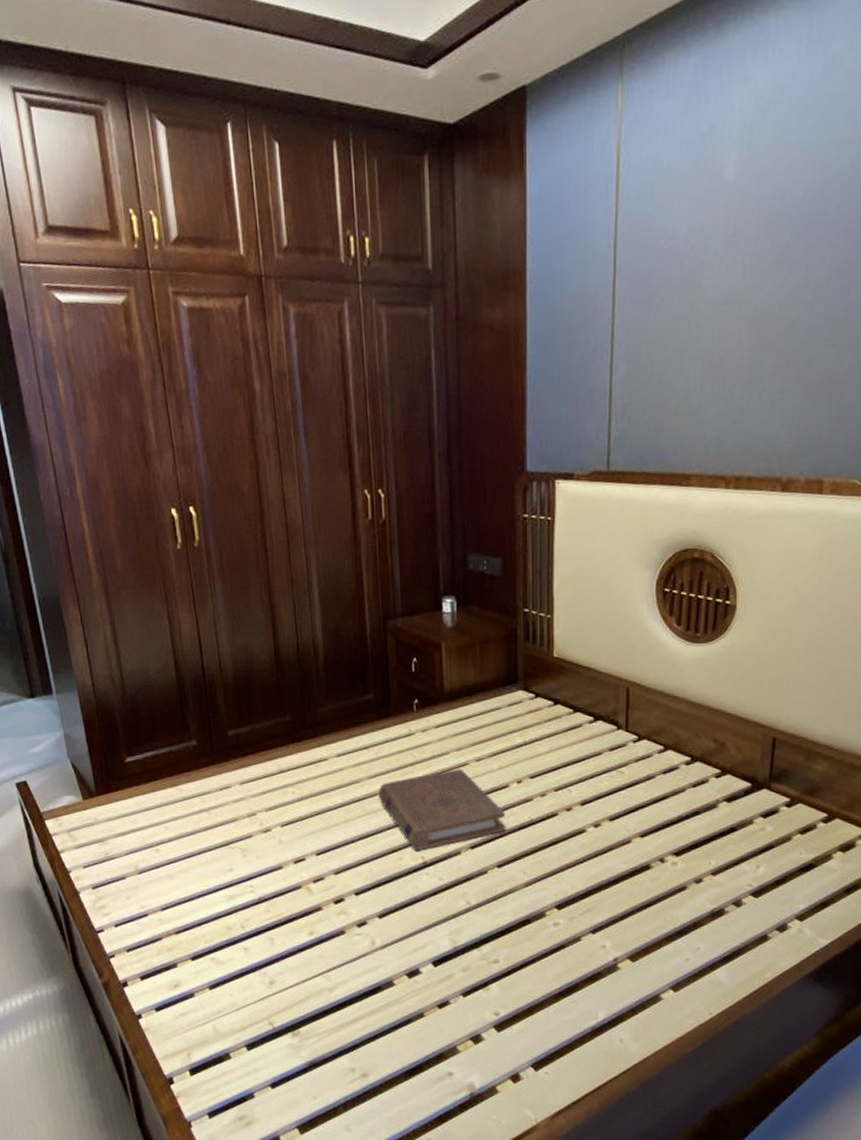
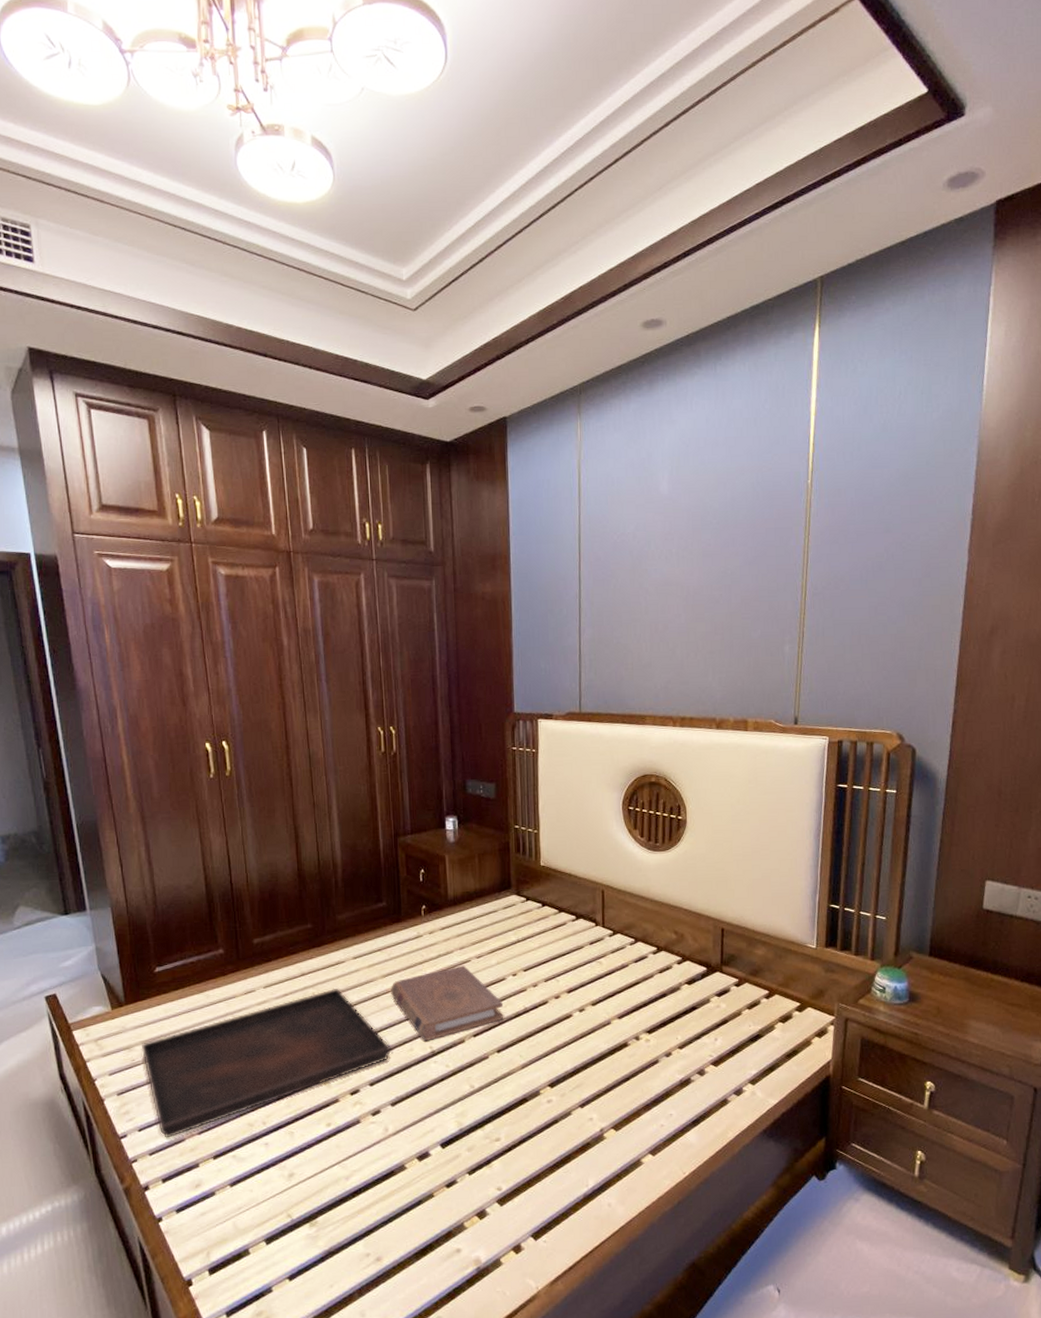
serving tray: none [114,787,378,936] -> present [141,988,391,1138]

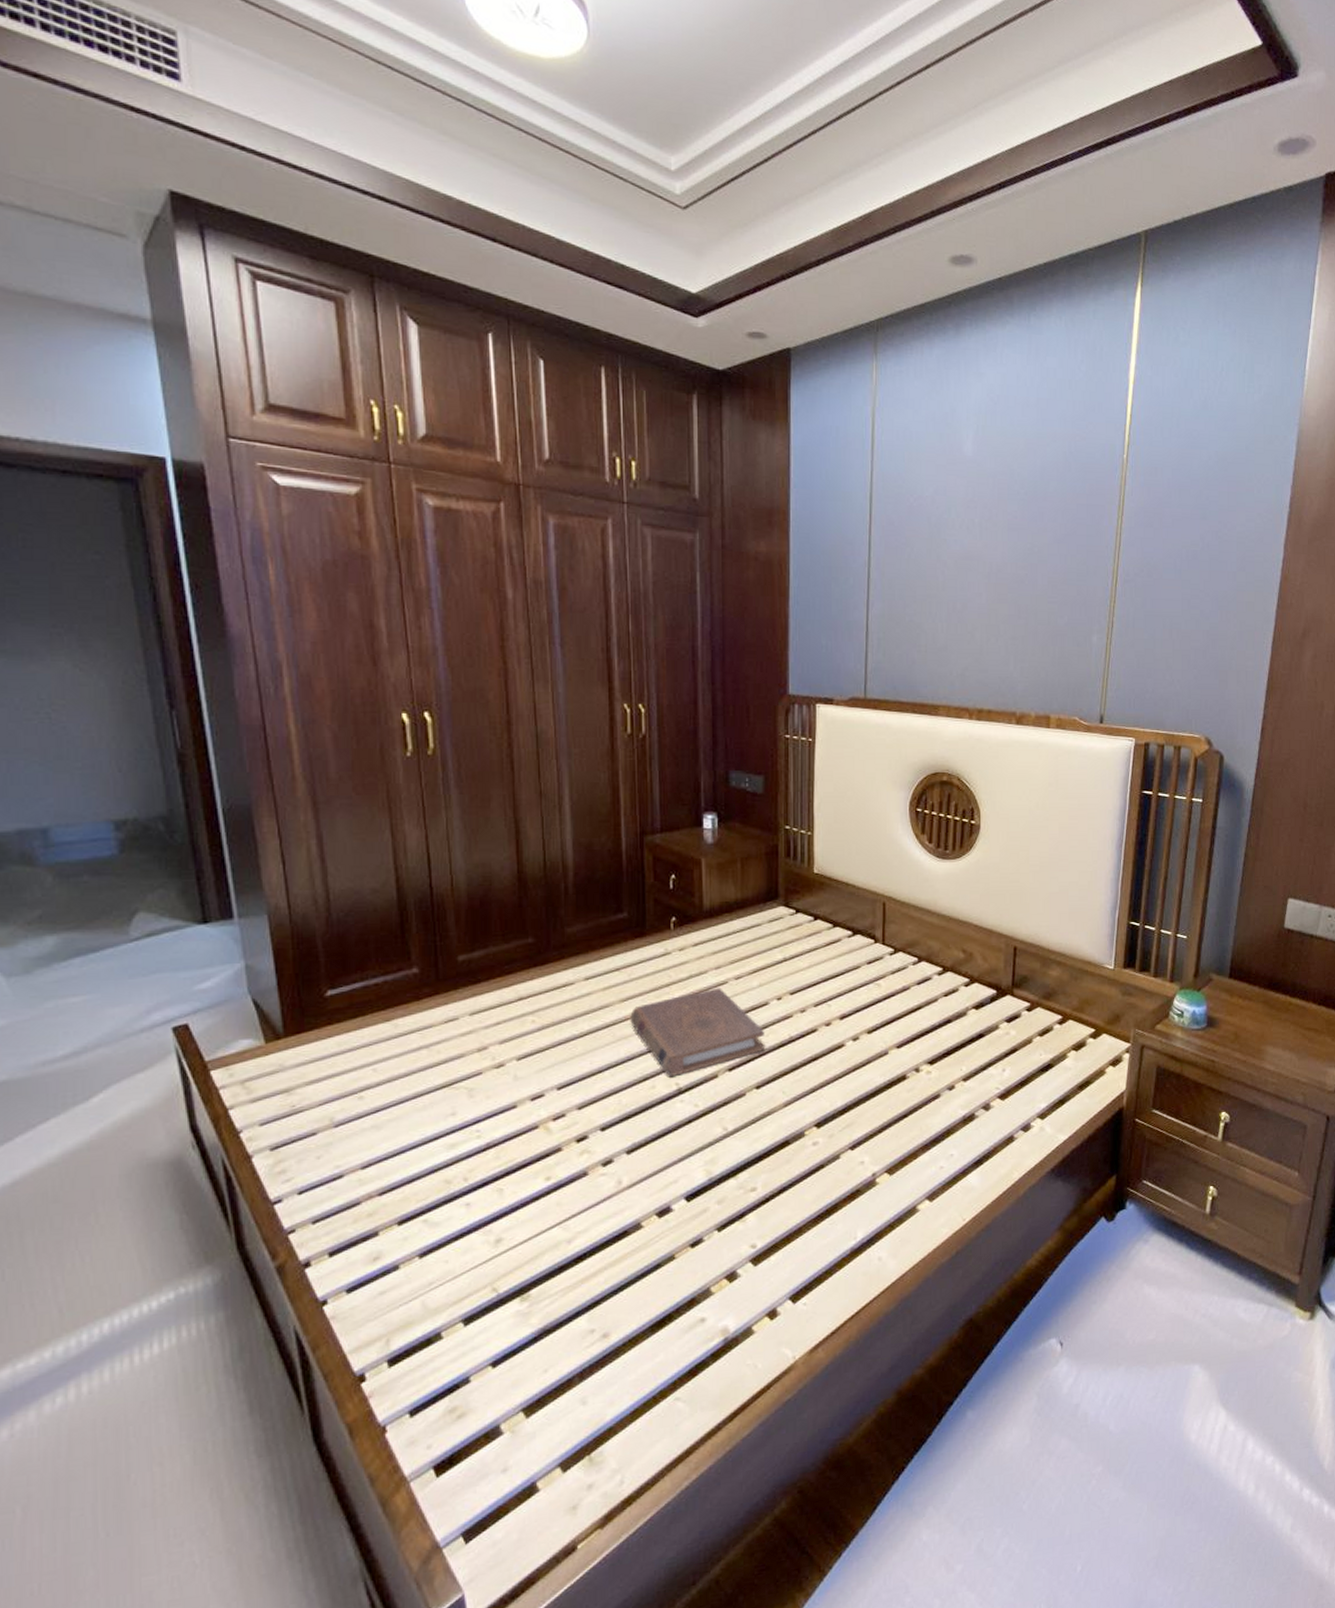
serving tray: present [141,988,391,1138] -> none [304,1014,628,1202]

